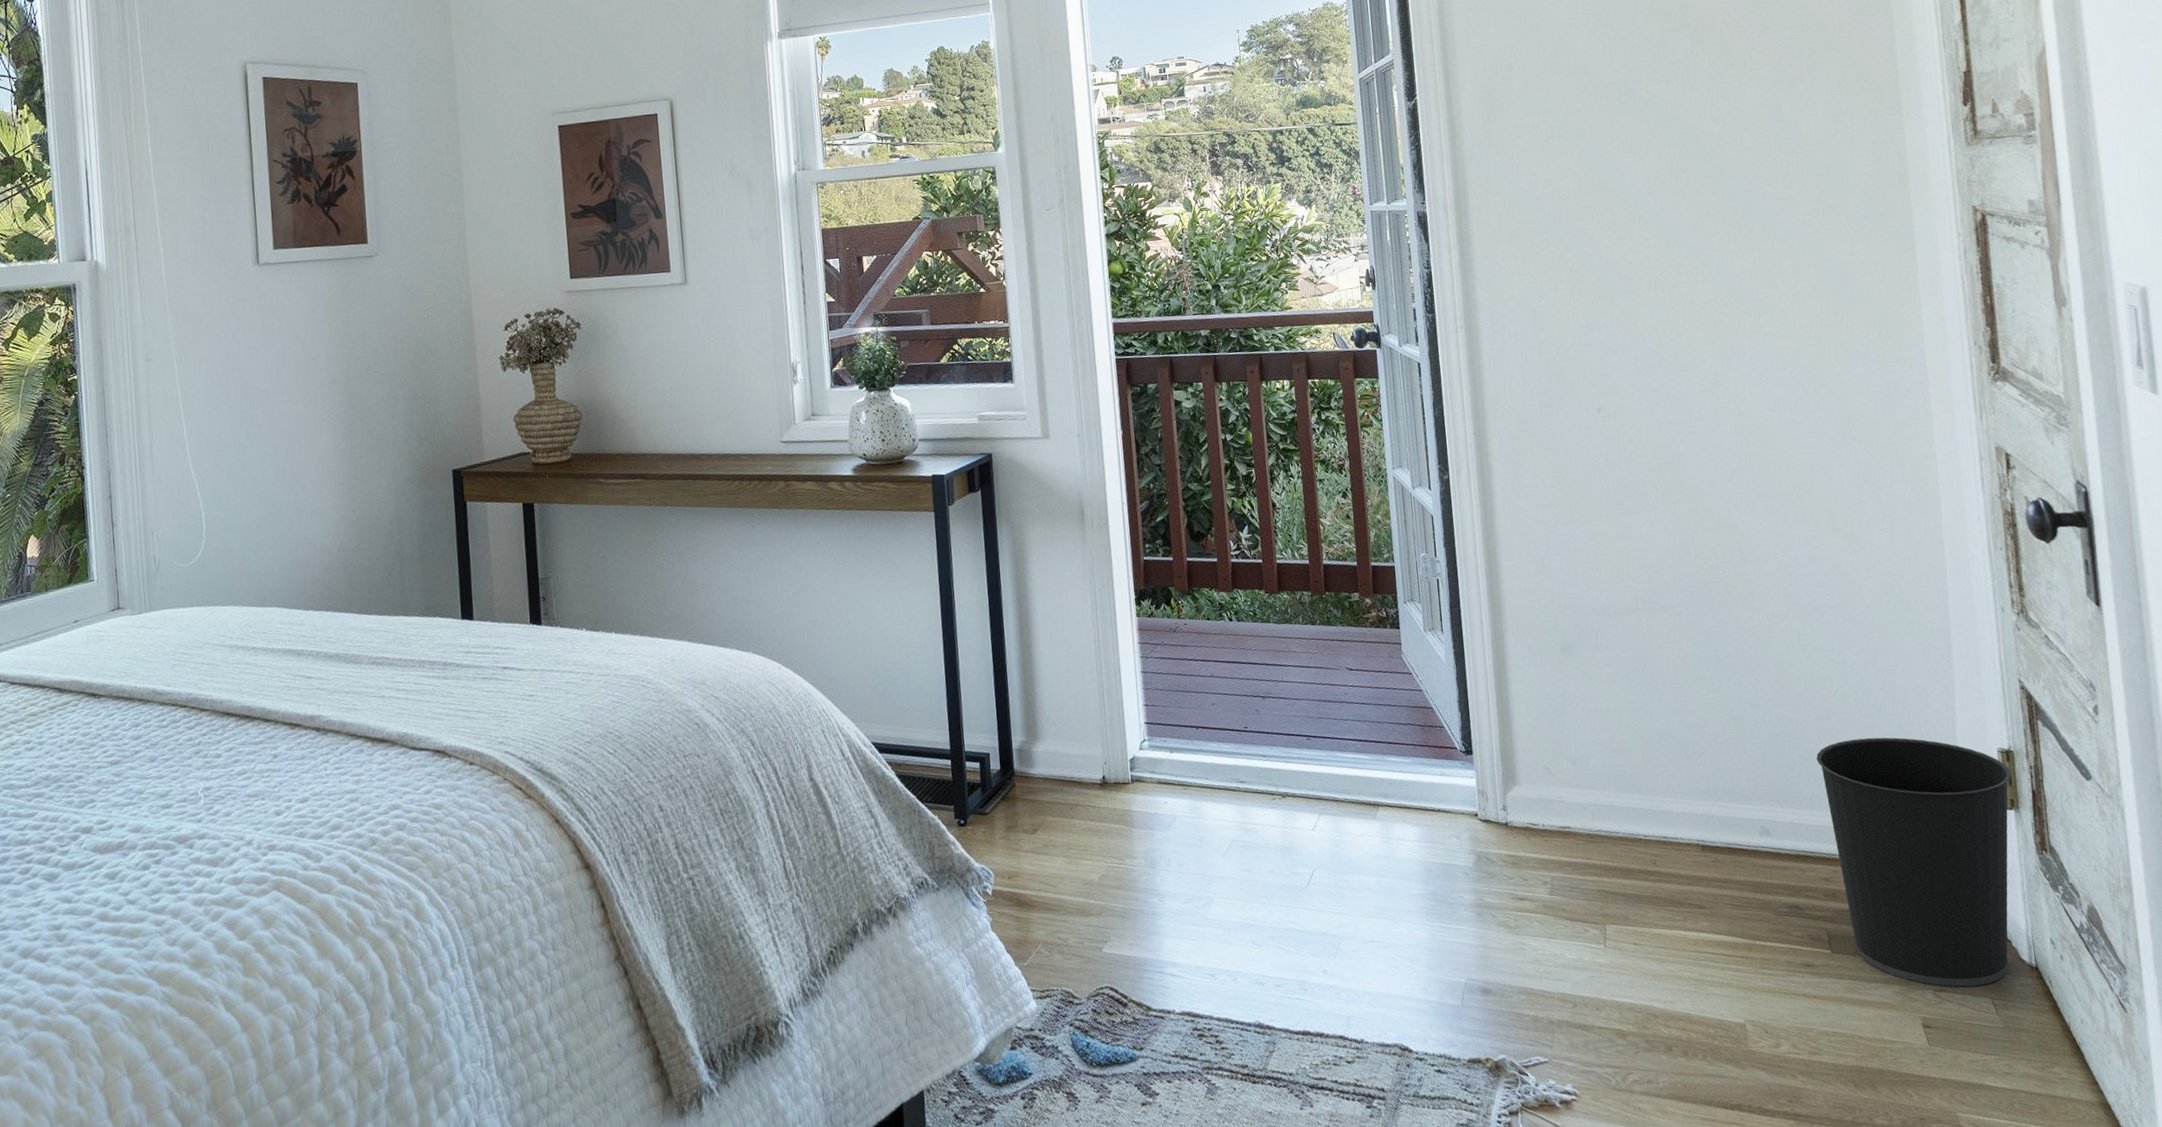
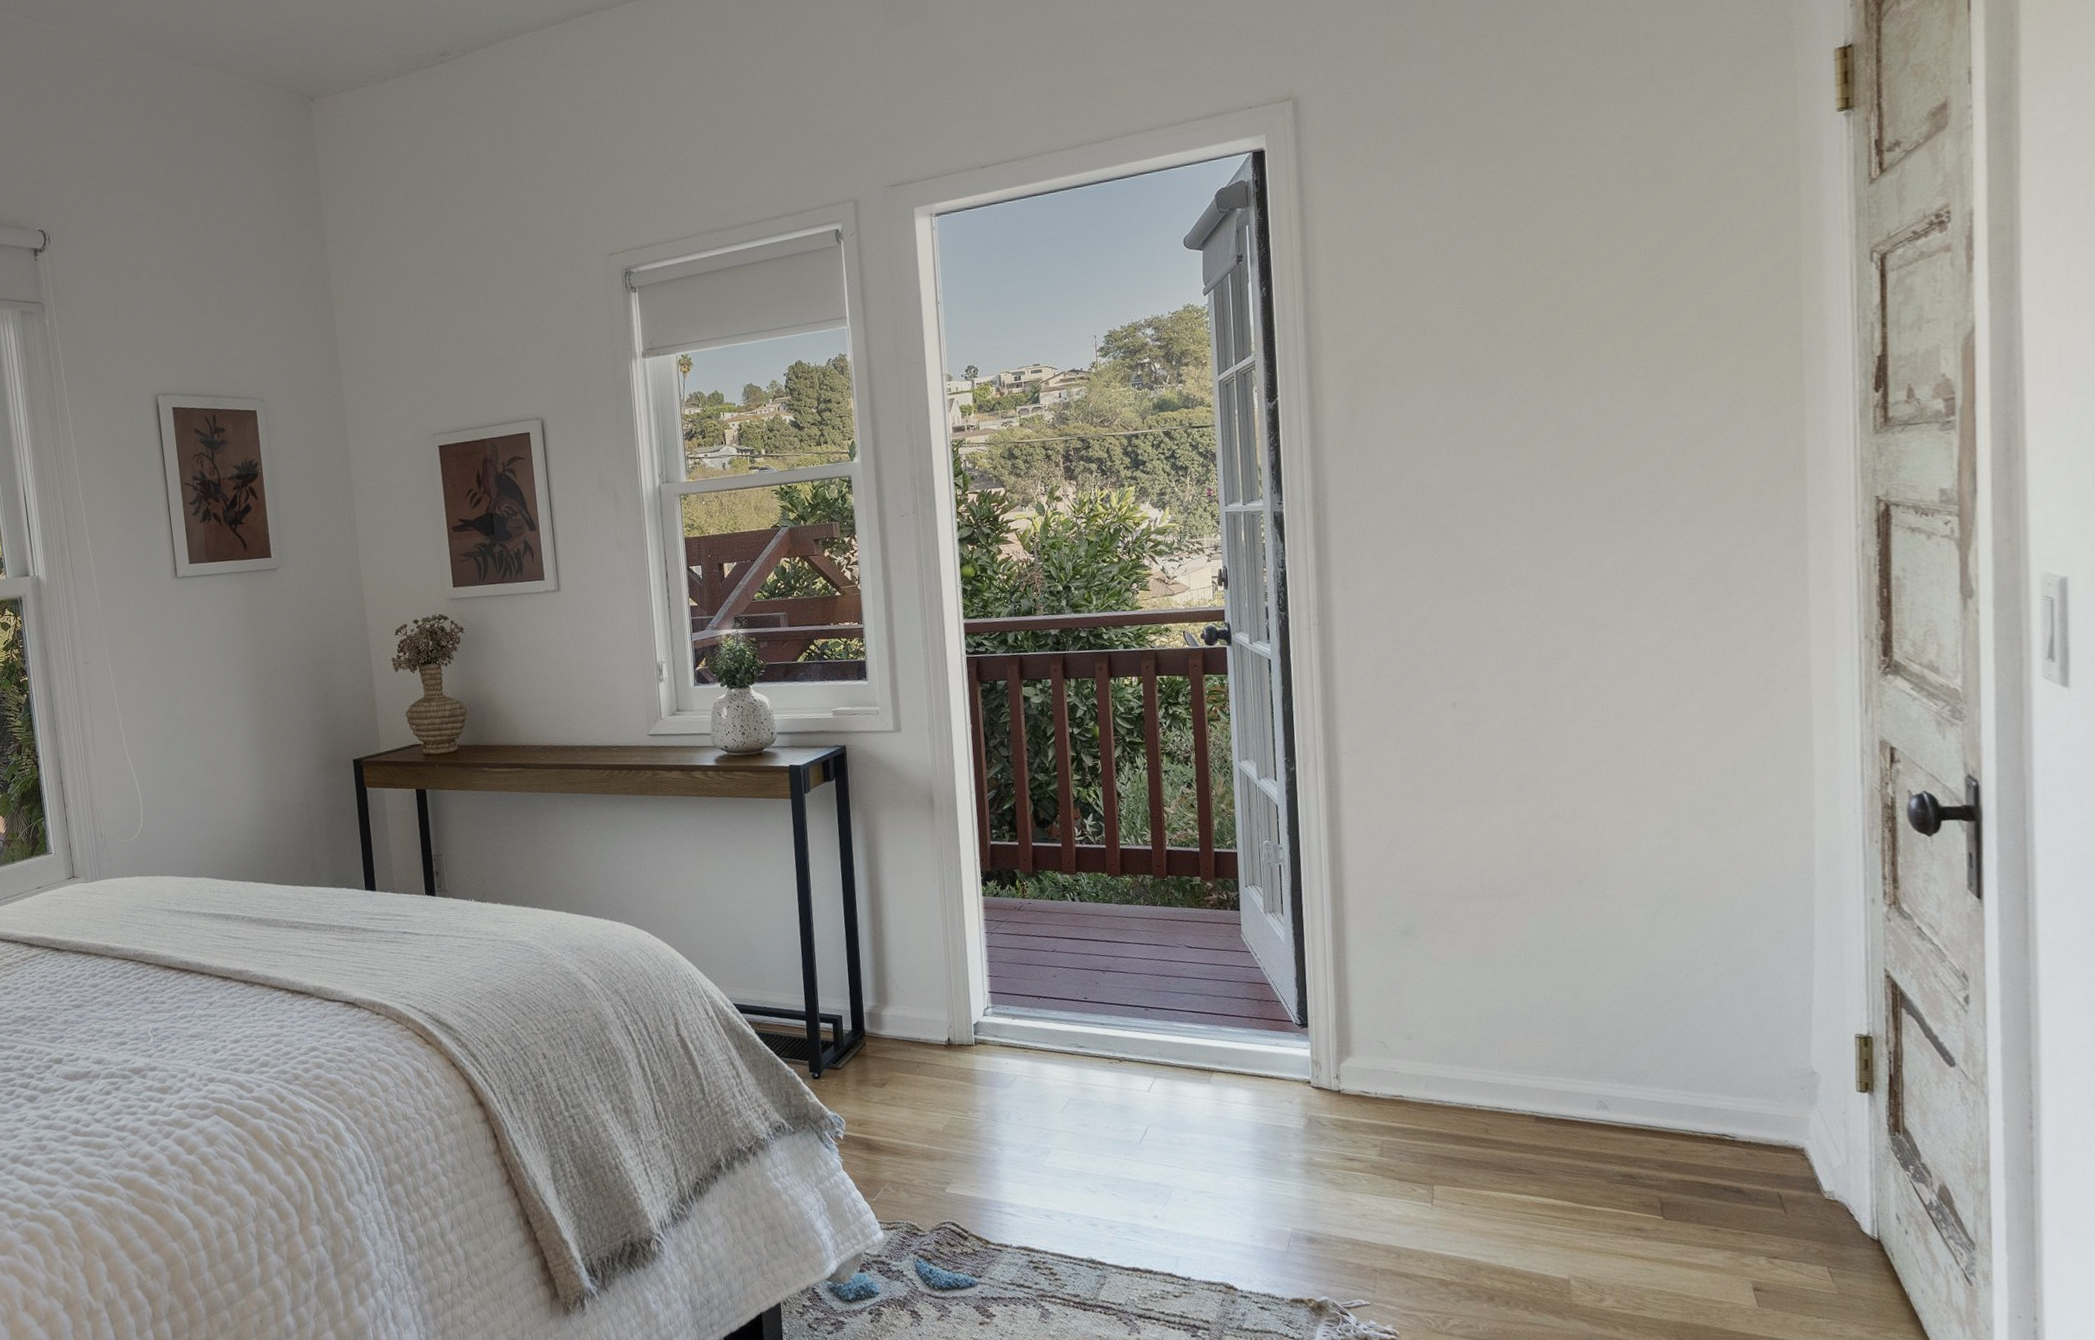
wastebasket: present [1816,737,2012,987] -> none [1661,1021,1868,1256]

